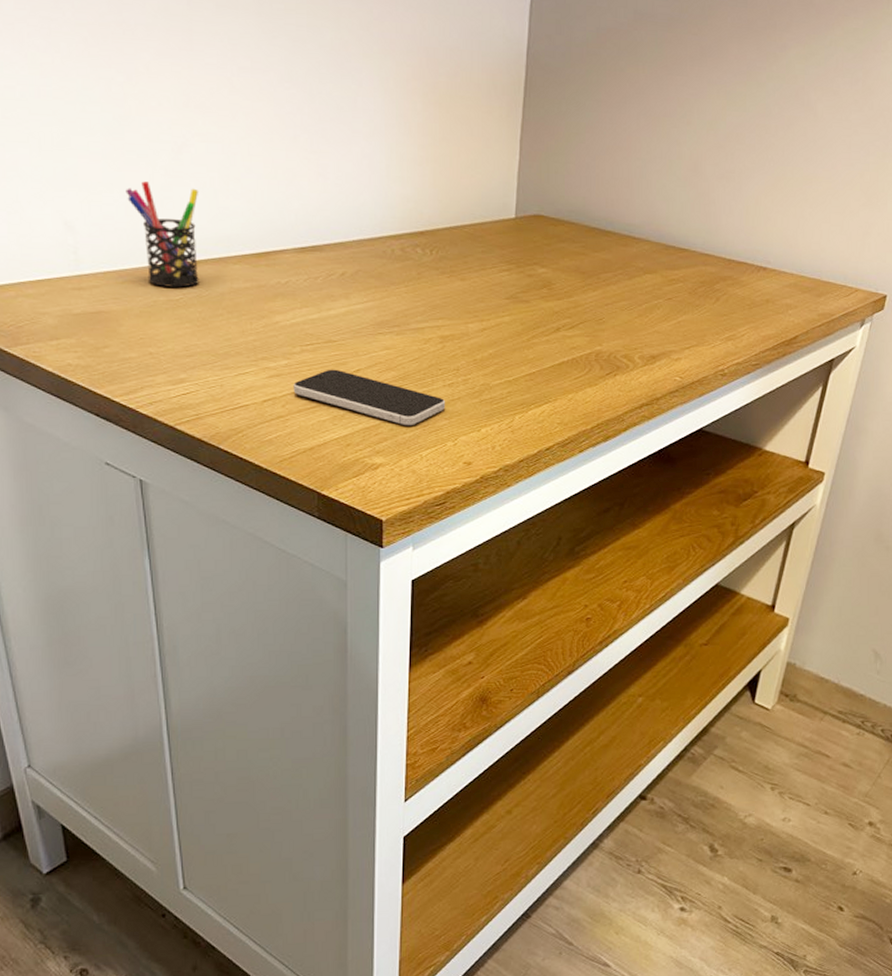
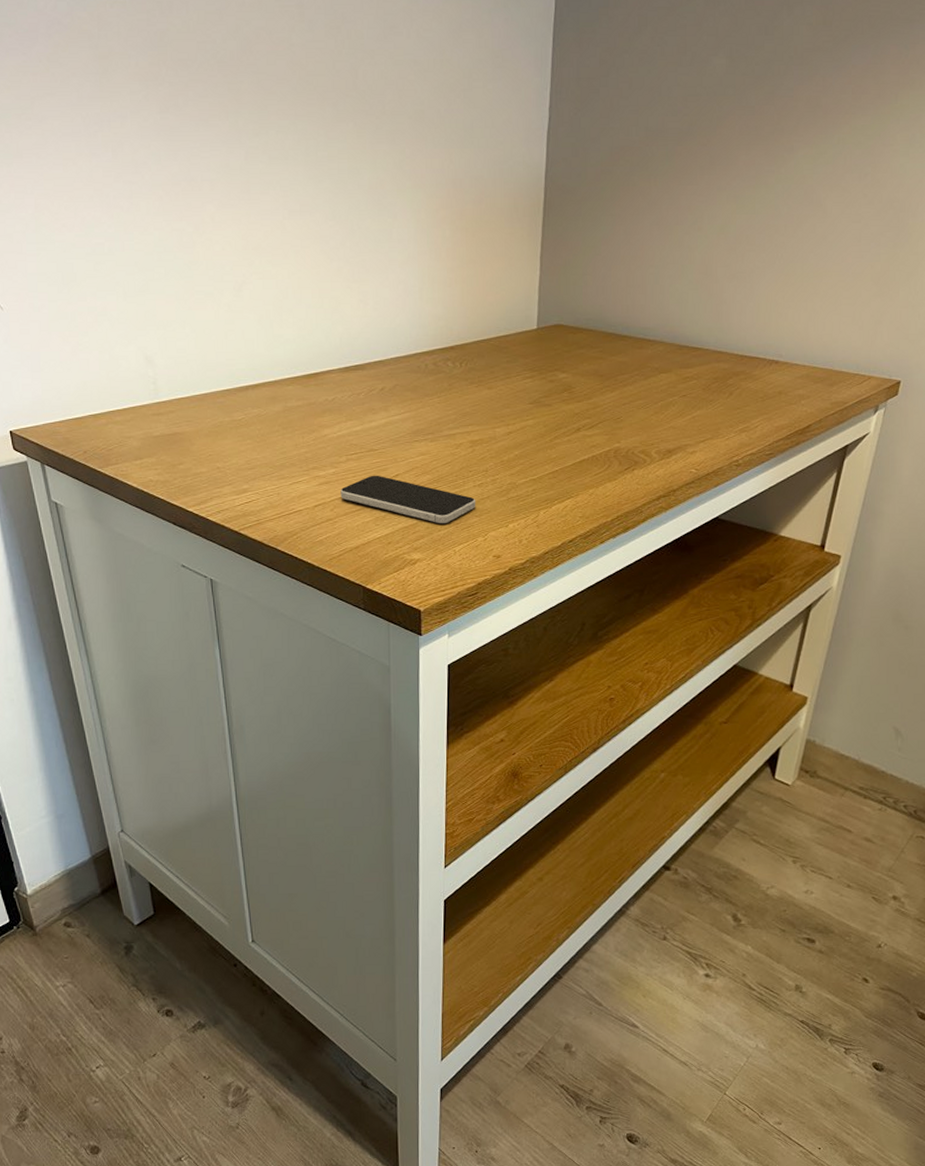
pen holder: present [126,181,199,288] -> none [195,317,258,409]

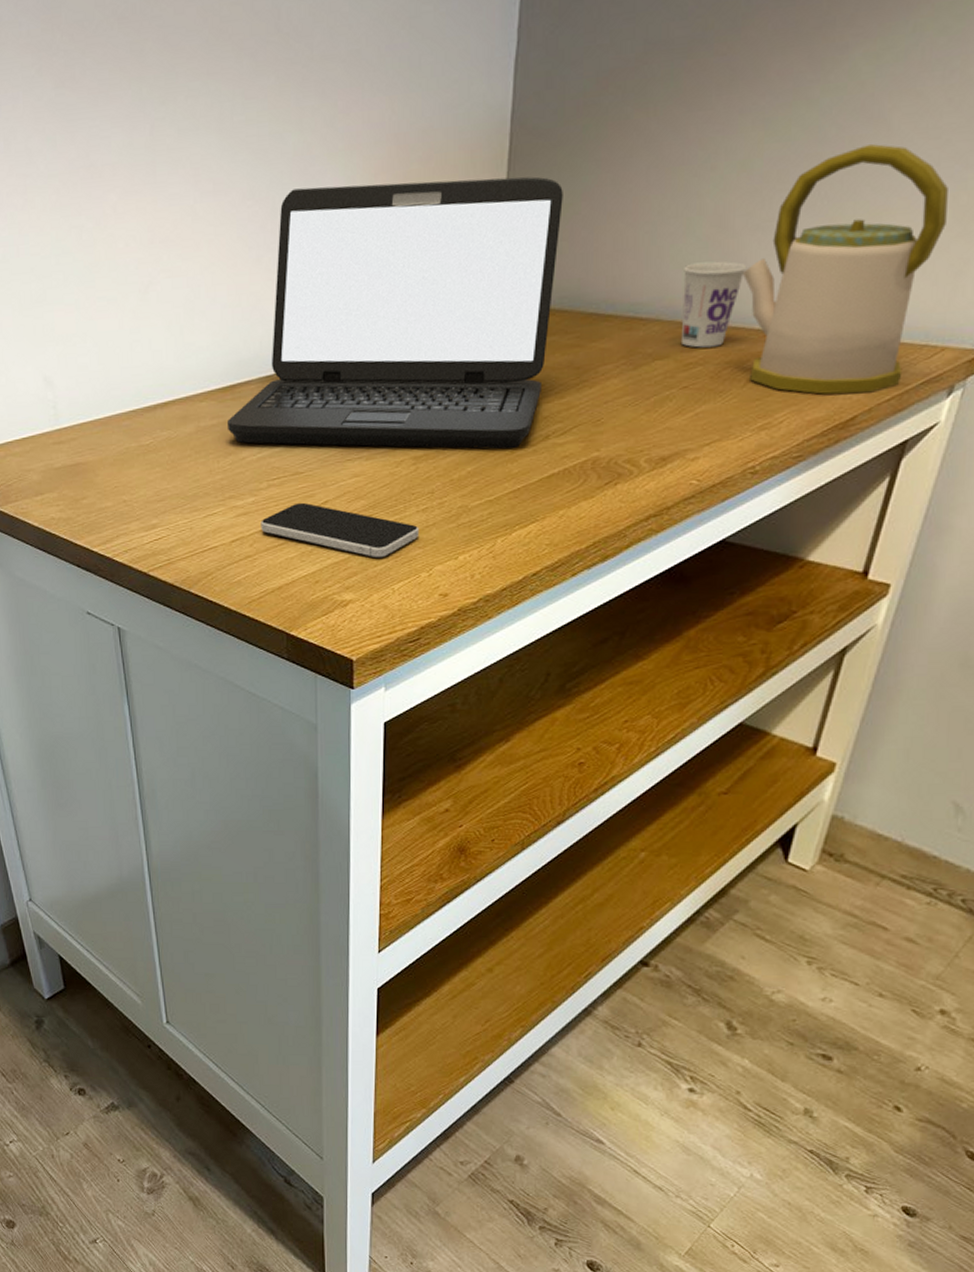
laptop: none [312,215,587,438] -> present [228,176,563,450]
cup: none [679,300,727,366] -> present [680,261,747,348]
kettle: none [723,222,867,408] -> present [742,144,948,395]

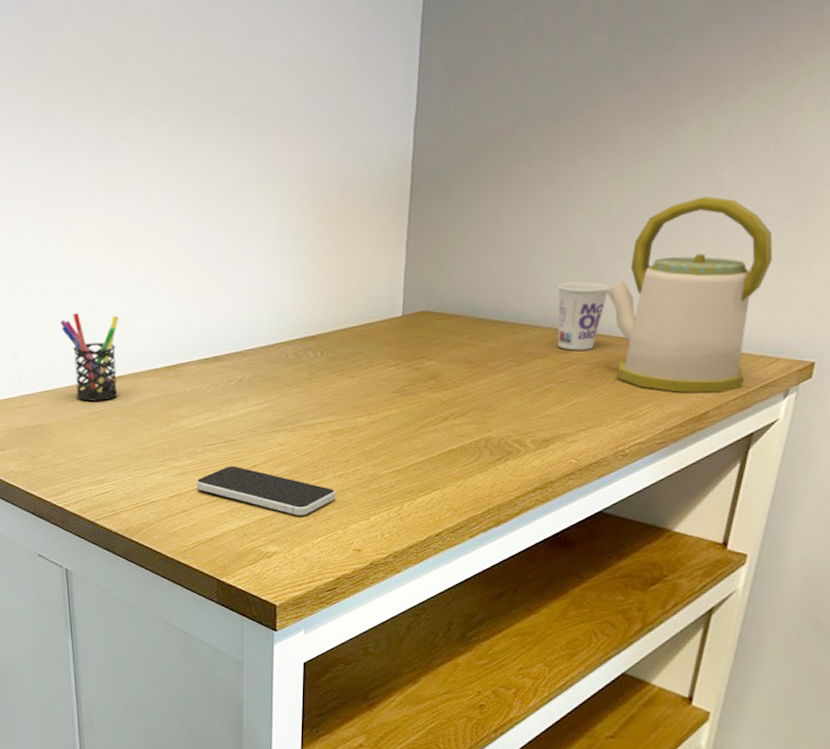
pen holder: none [98,327,168,433] -> present [60,313,118,401]
laptop: present [228,176,563,450] -> none [170,208,456,428]

